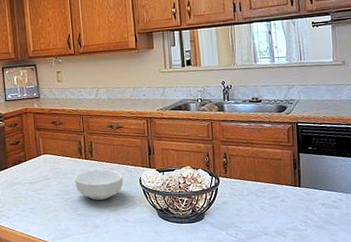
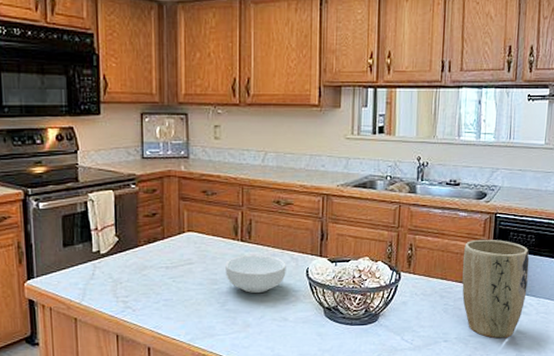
plant pot: none [272,145,335,231] -> present [462,239,530,339]

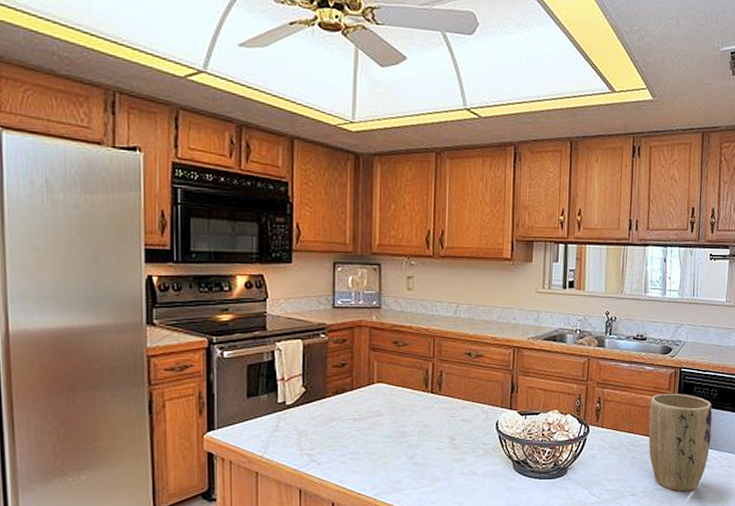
cereal bowl: present [225,255,286,293] -> none [414,407,476,446]

